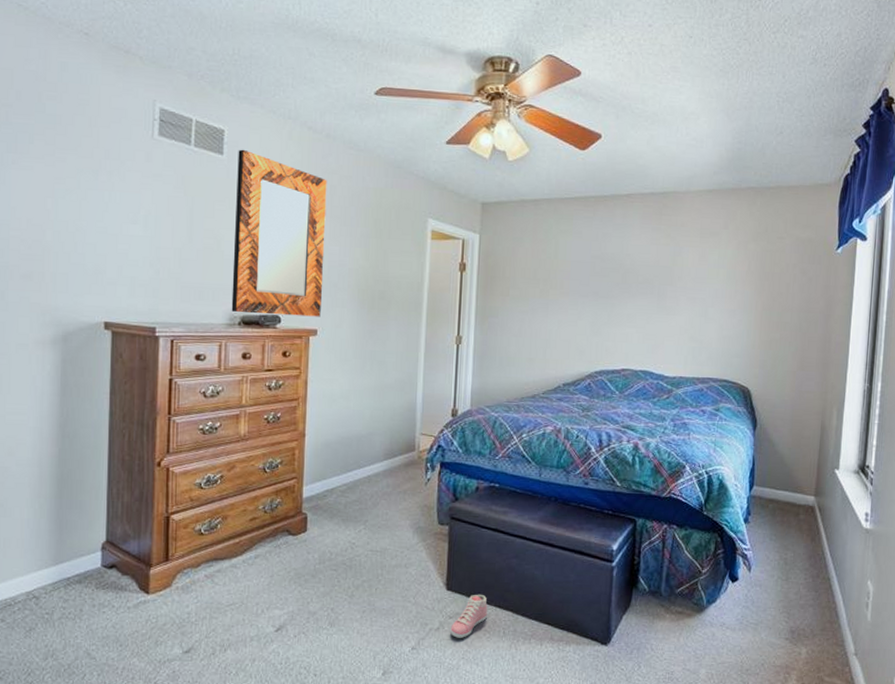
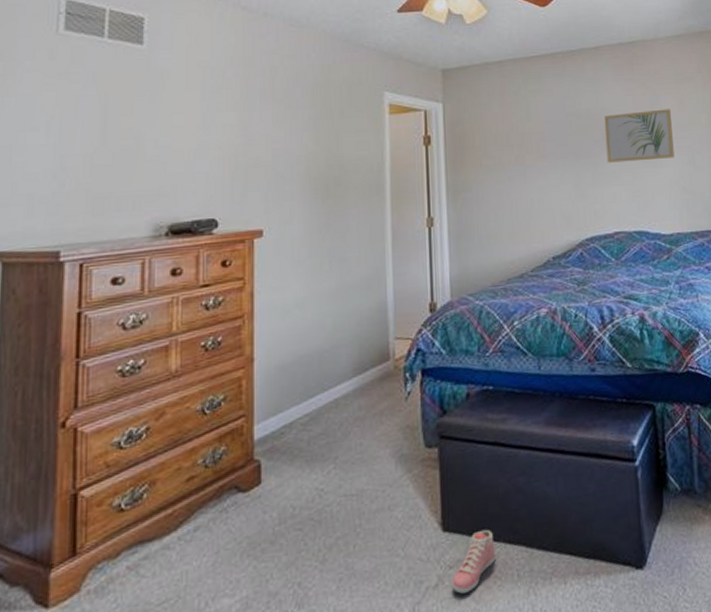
home mirror: present [231,149,327,317] -> none [156,36,268,221]
wall art: none [624,260,692,308] -> present [603,109,675,163]

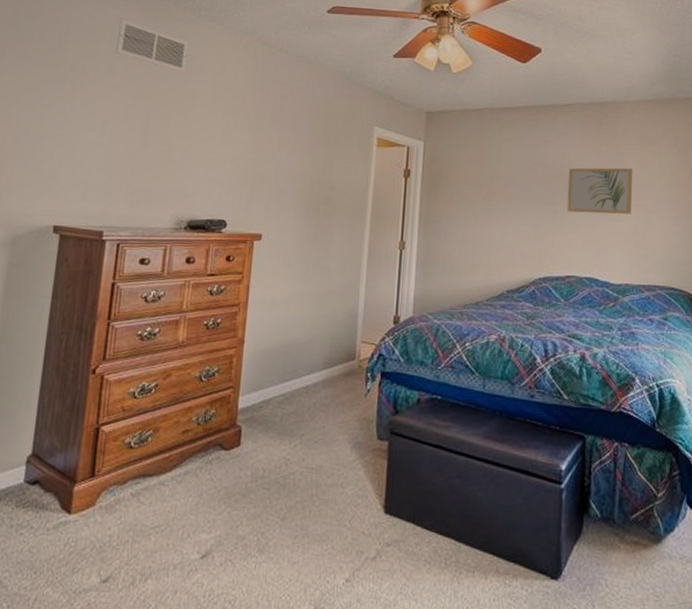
sneaker: present [452,529,496,594] -> none [388,518,428,569]

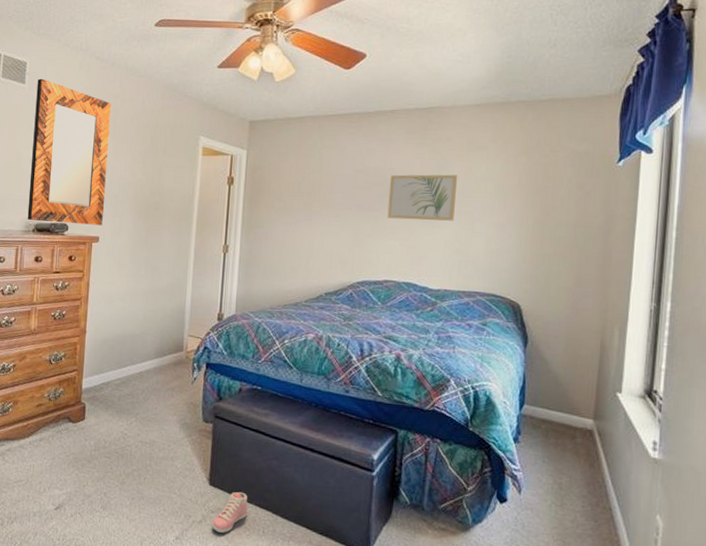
home mirror: none [178,62,279,222] -> present [27,78,112,226]
sneaker: none [388,518,428,569] -> present [212,491,248,533]

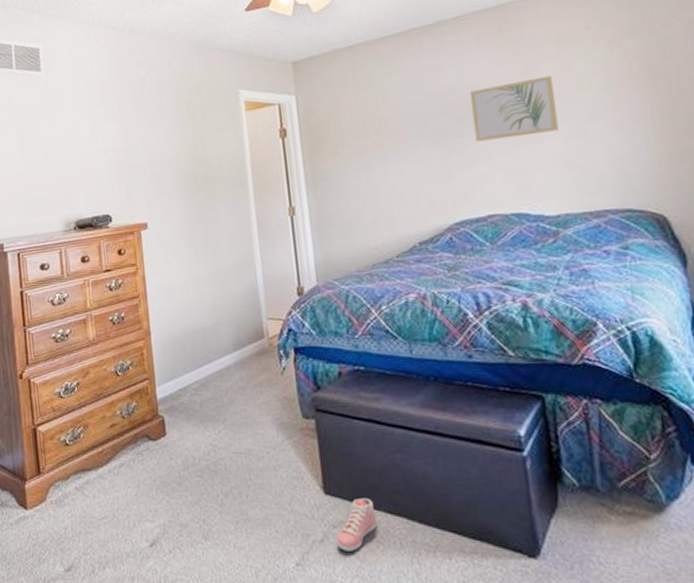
home mirror: present [27,78,112,226] -> none [53,62,149,218]

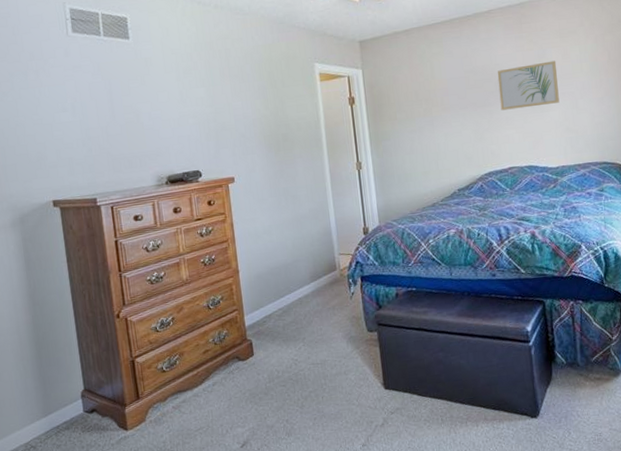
sneaker: present [336,497,377,551] -> none [394,388,425,431]

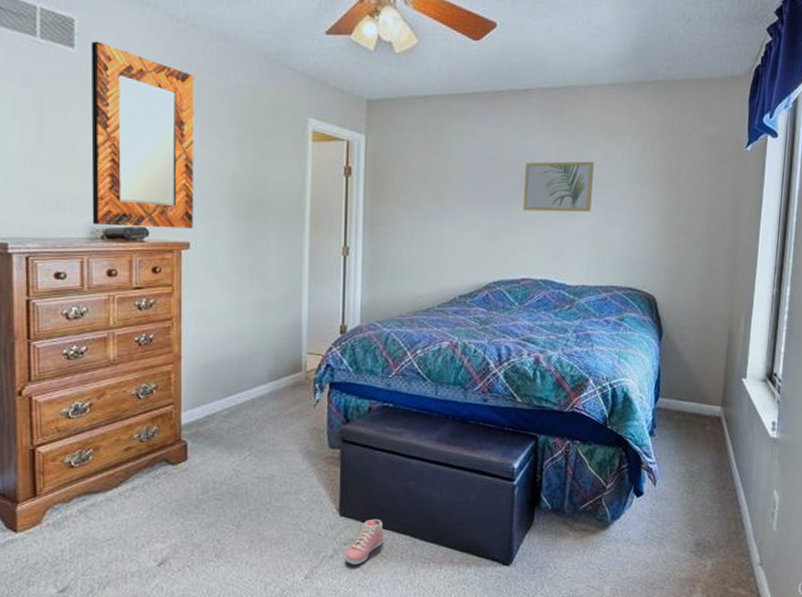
home mirror: none [141,31,235,174] -> present [91,41,194,229]
sneaker: none [394,388,425,431] -> present [345,518,384,565]

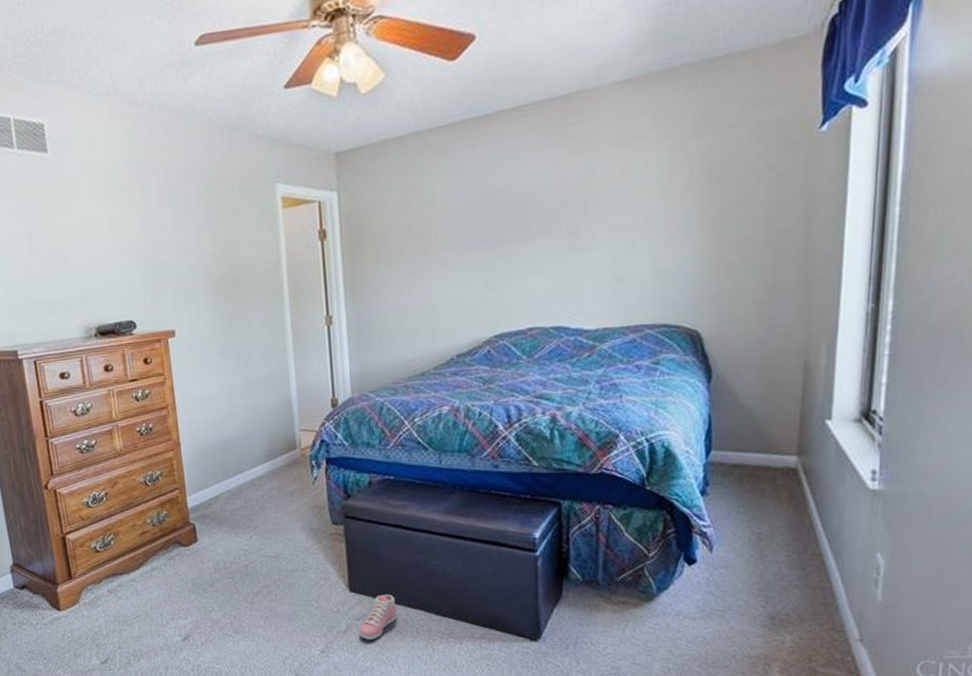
home mirror: present [91,41,194,229] -> none [61,141,176,324]
wall art: present [523,161,595,212] -> none [522,179,610,250]

